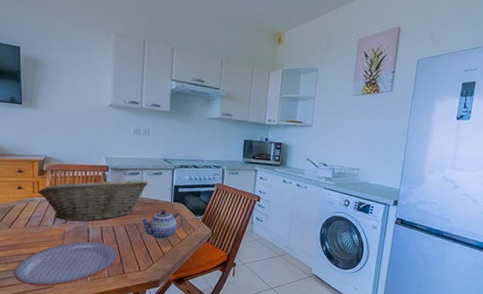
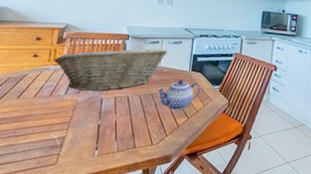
plate: present [14,241,118,287] -> none [14,112,130,164]

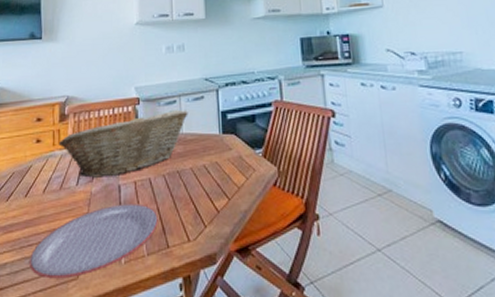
plate: none [14,112,130,164] -> present [29,203,158,279]
teapot: present [156,80,201,111] -> none [183,147,239,191]

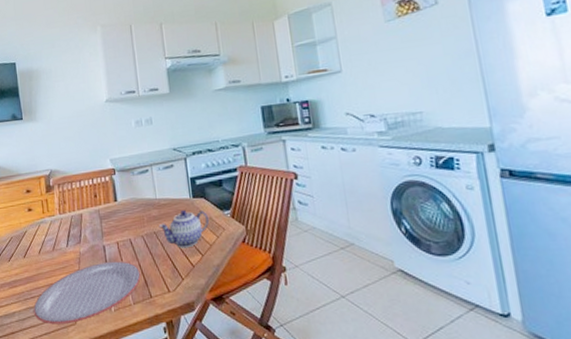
fruit basket: present [58,110,188,178] -> none [47,178,160,240]
teapot: none [183,147,239,191] -> present [158,210,210,249]

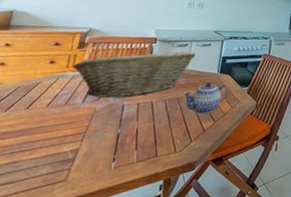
plate: present [33,261,141,325] -> none [16,120,153,181]
fruit basket: none [47,178,160,240] -> present [72,51,196,98]

